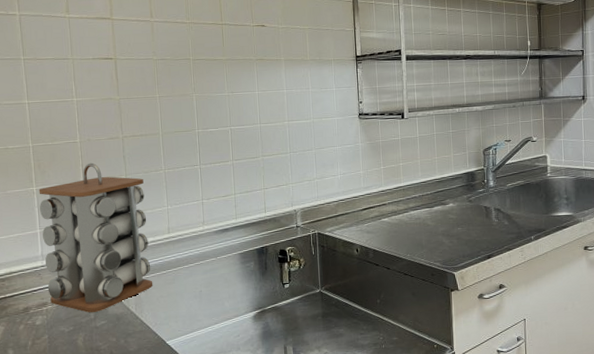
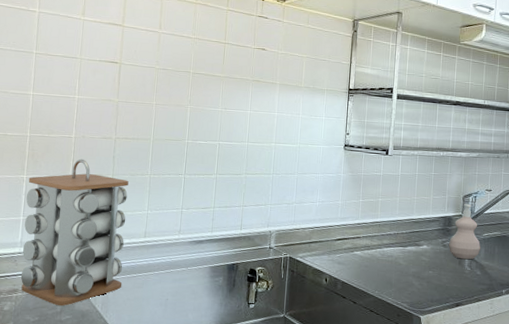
soap bottle: none [473,156,506,212] -> present [448,203,481,260]

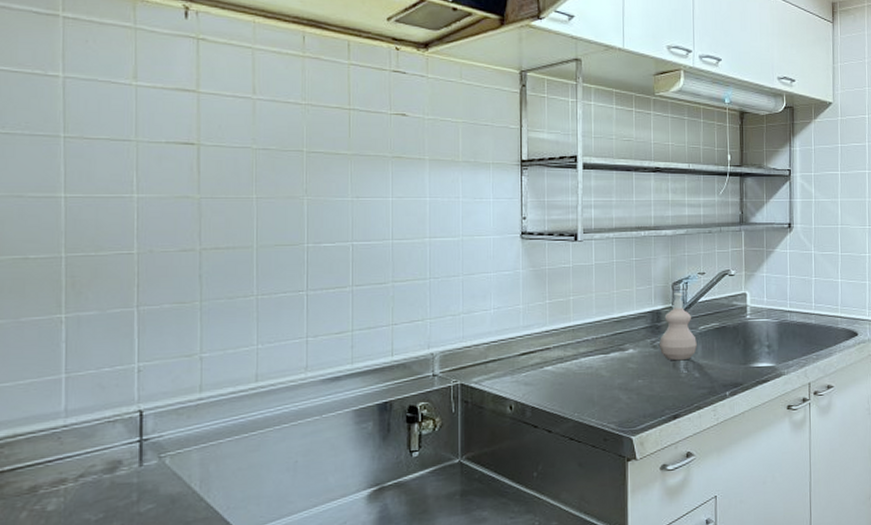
spice rack: present [20,159,129,306] -> none [69,282,229,493]

